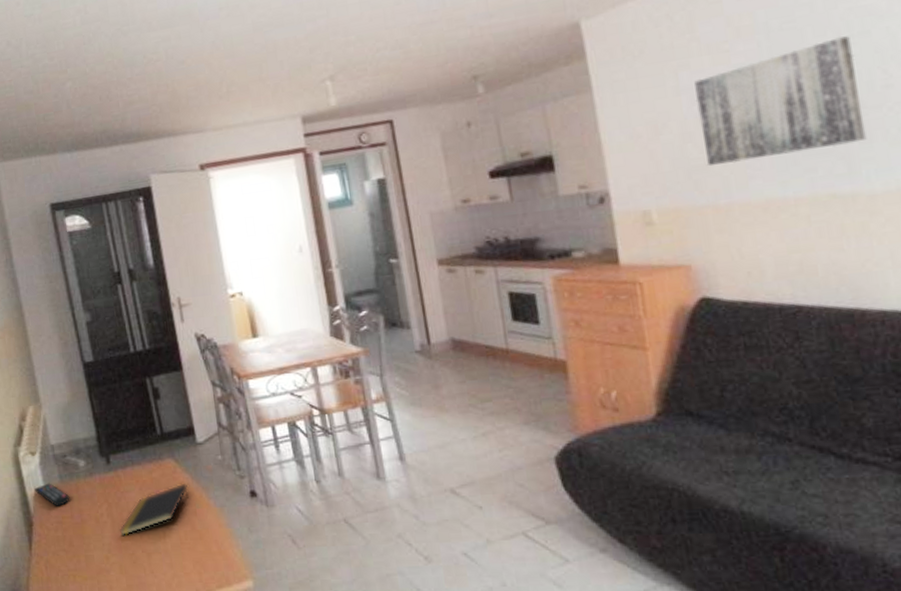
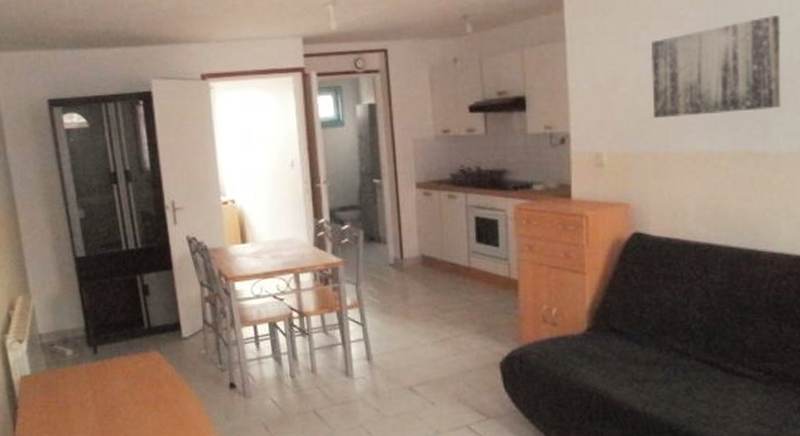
remote control: present [34,483,70,506] -> none [21,369,56,392]
notepad: present [120,483,189,537] -> none [104,374,172,421]

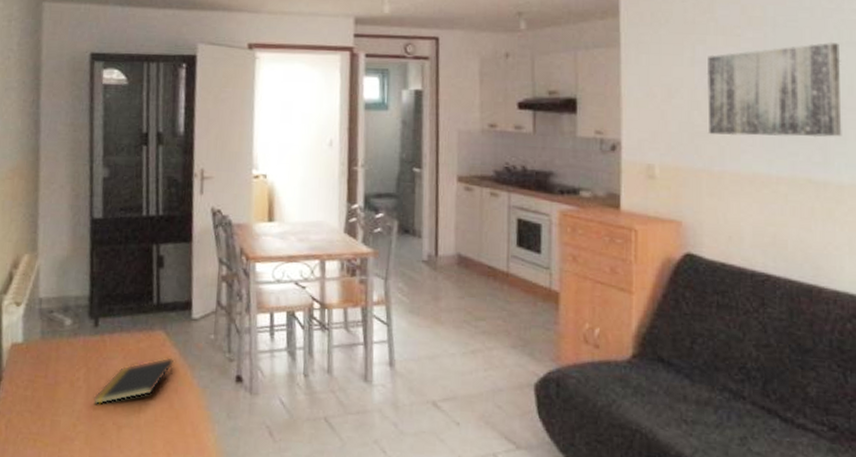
notepad: none [104,374,172,421] -> present [93,357,175,405]

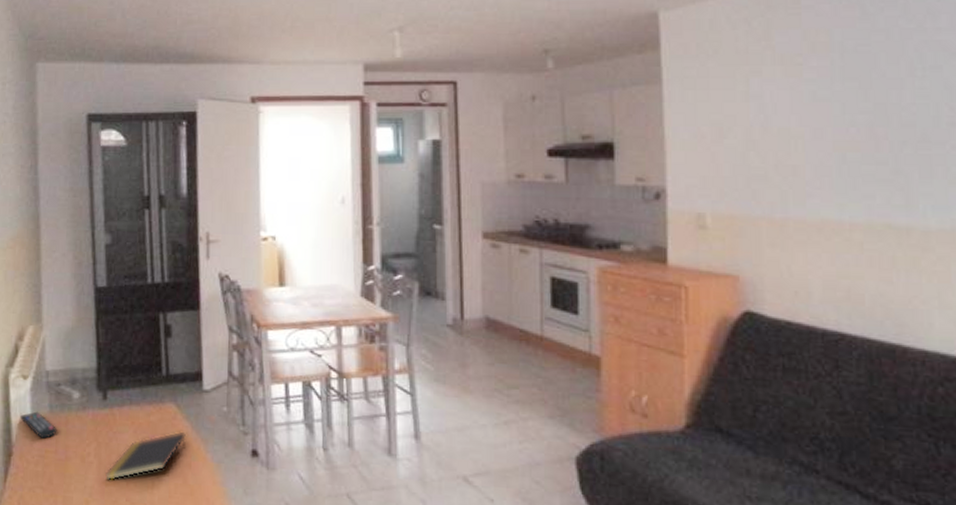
remote control: none [11,337,48,364] -> present [20,411,57,439]
wall art: present [706,41,842,138] -> none [763,66,927,178]

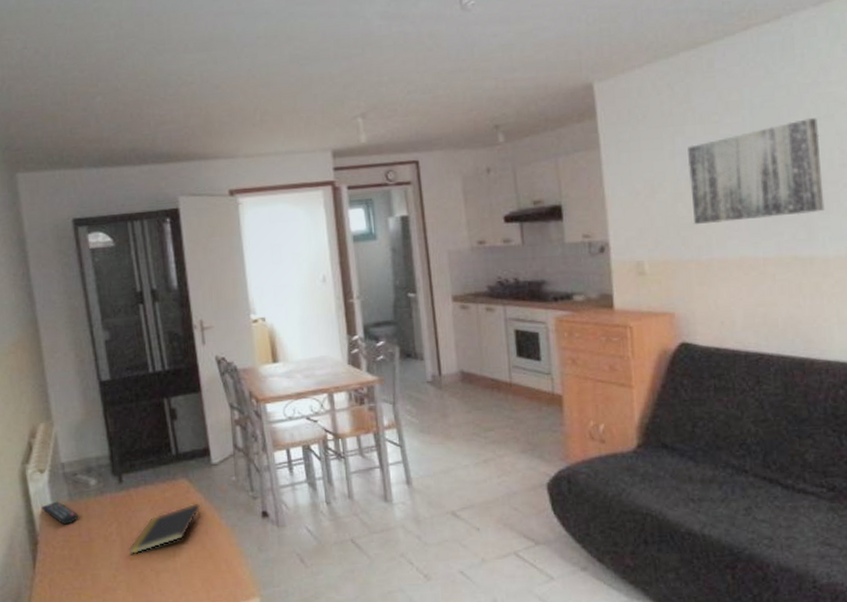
wall art: none [763,66,927,178] -> present [687,117,825,225]

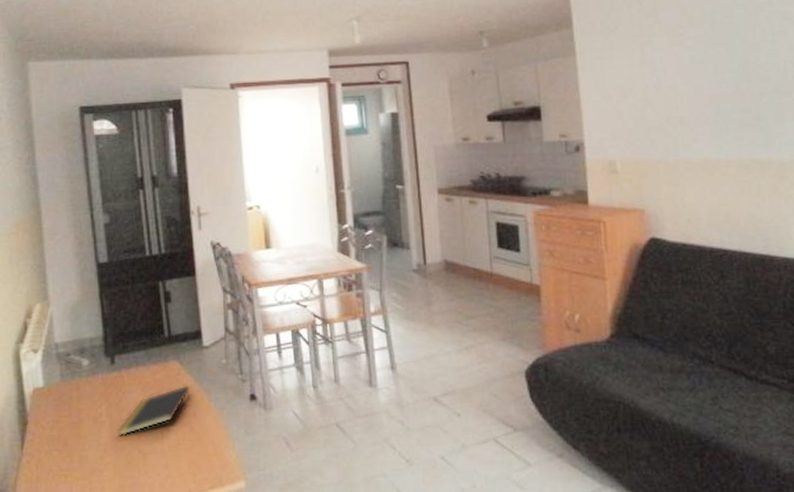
remote control: present [41,501,79,525] -> none [33,381,70,405]
wall art: present [687,117,825,225] -> none [655,33,780,128]

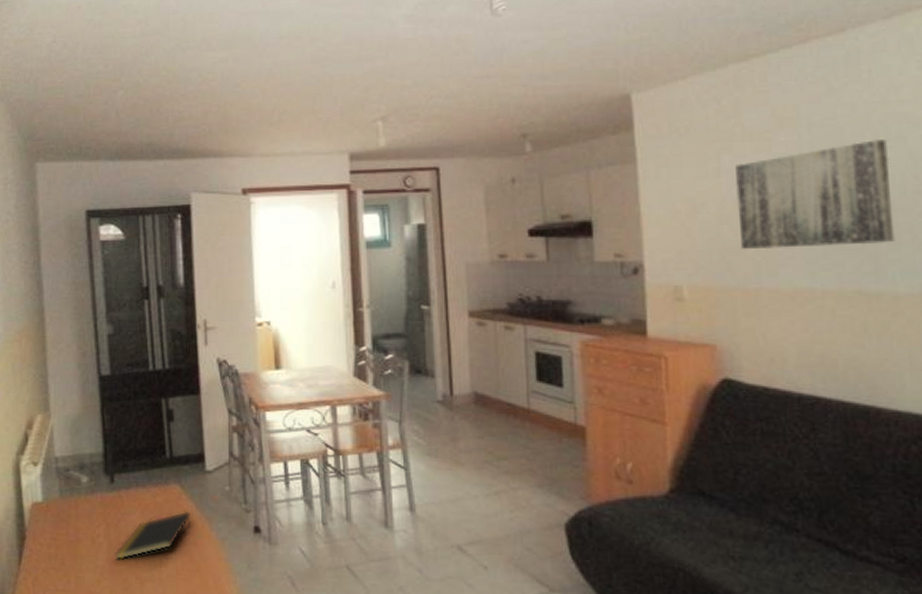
wall art: none [655,33,780,128] -> present [735,138,895,250]

